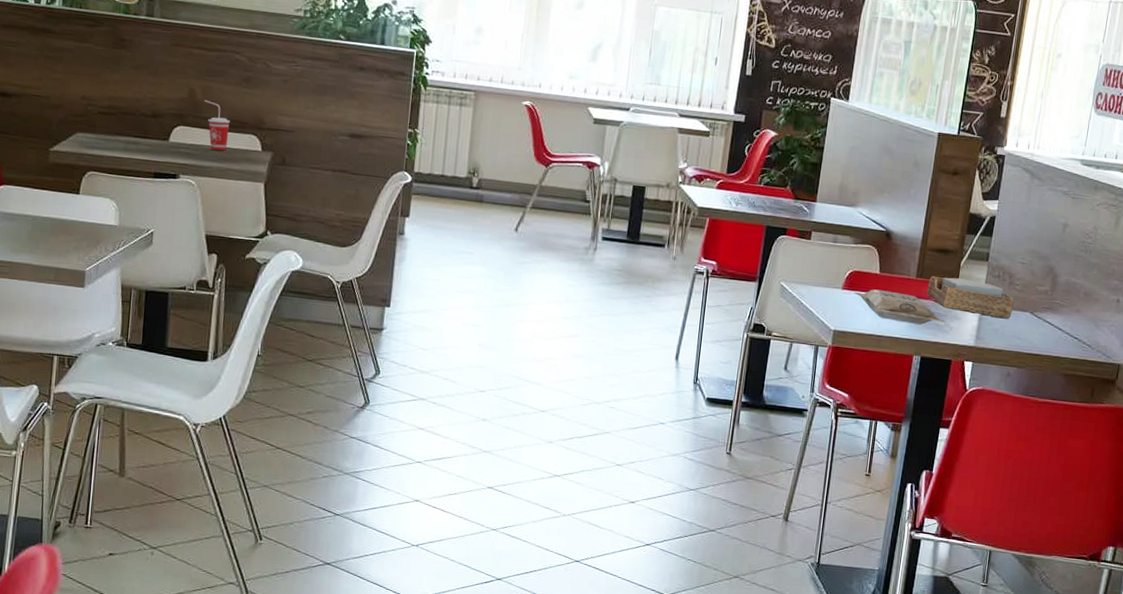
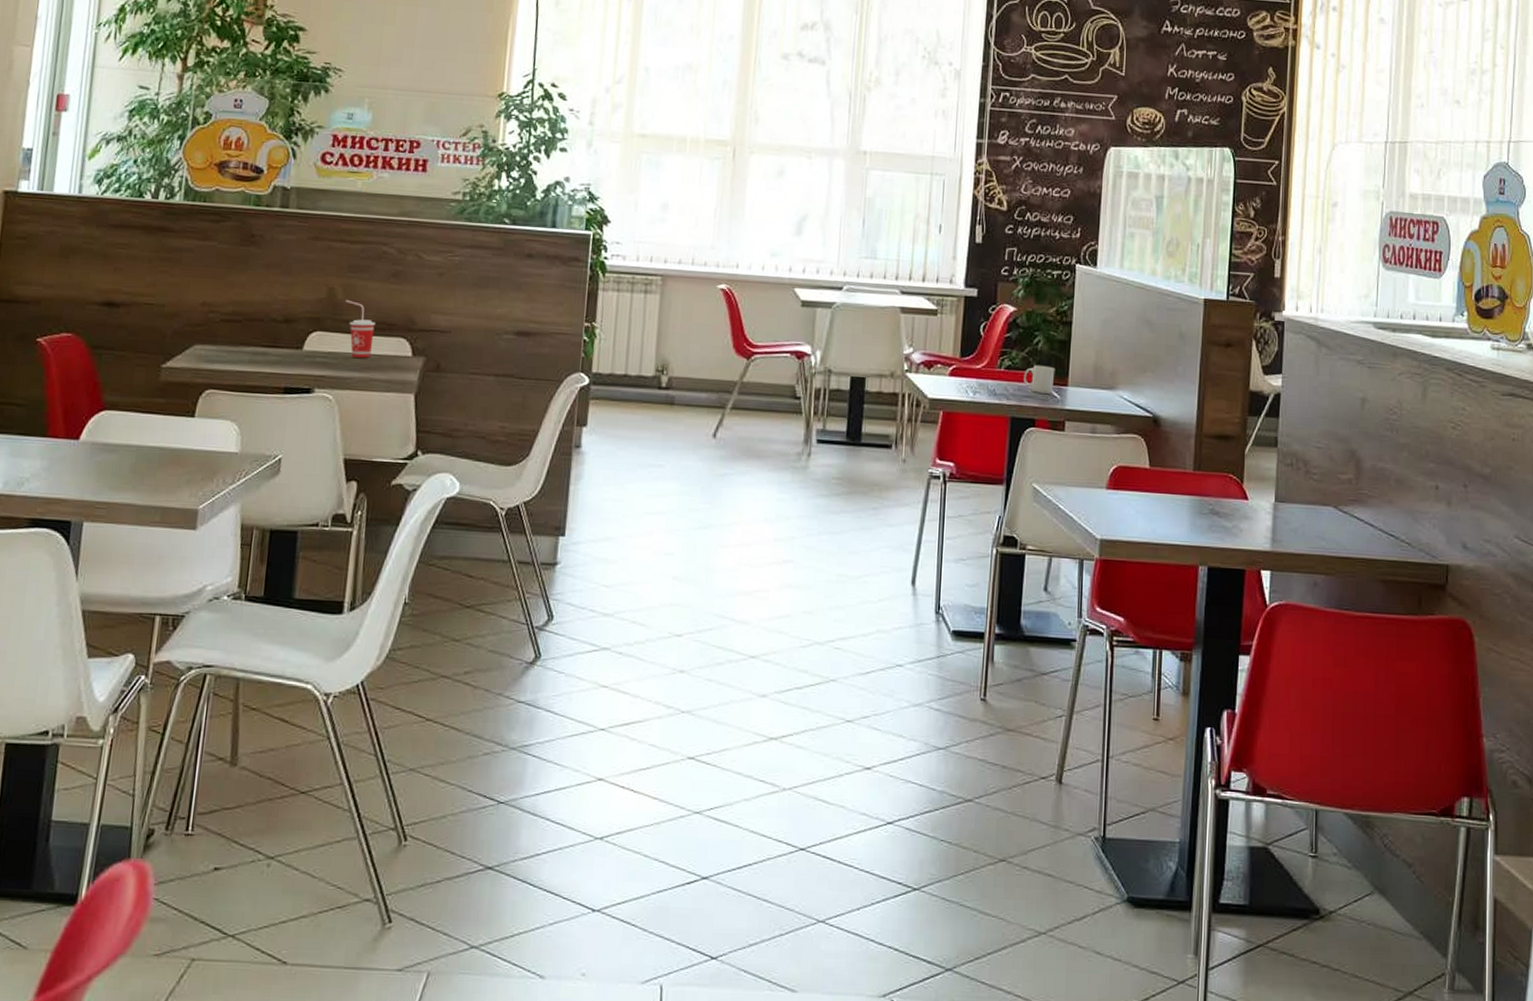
cup: none [779,183,807,209] -> present [1023,365,1055,395]
bag: present [853,289,947,325] -> none [1120,487,1235,528]
napkin holder: present [926,275,1015,319] -> none [1207,467,1314,516]

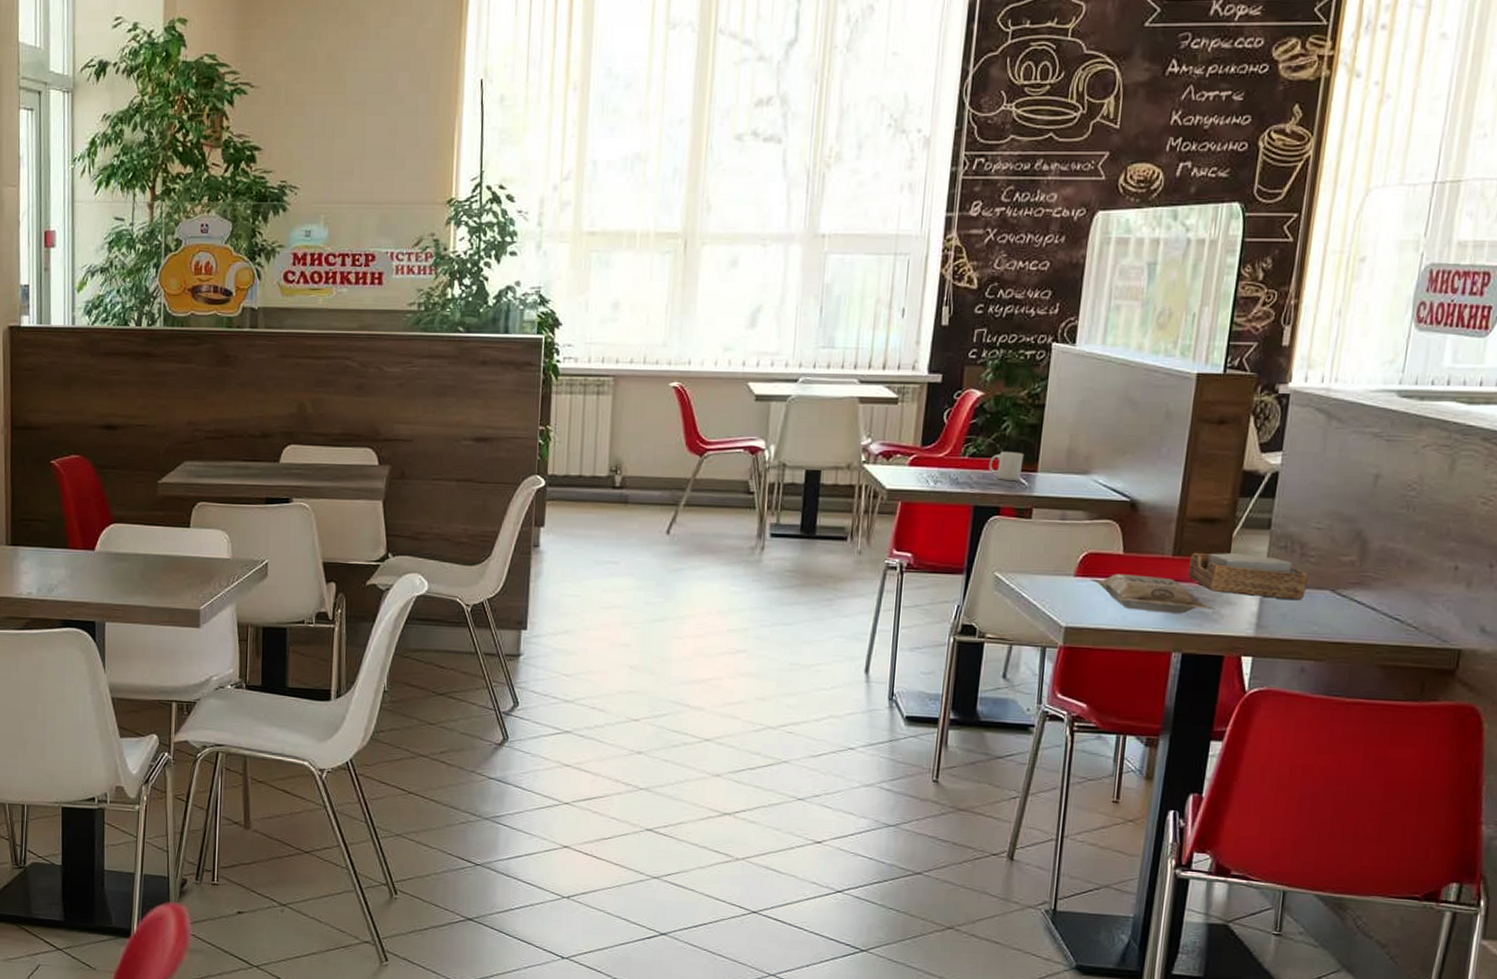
beverage cup: present [346,299,375,358] -> none [315,413,343,468]
bag: none [1120,487,1235,528] -> present [1089,574,1216,614]
napkin holder: none [1207,467,1314,516] -> present [1187,552,1309,601]

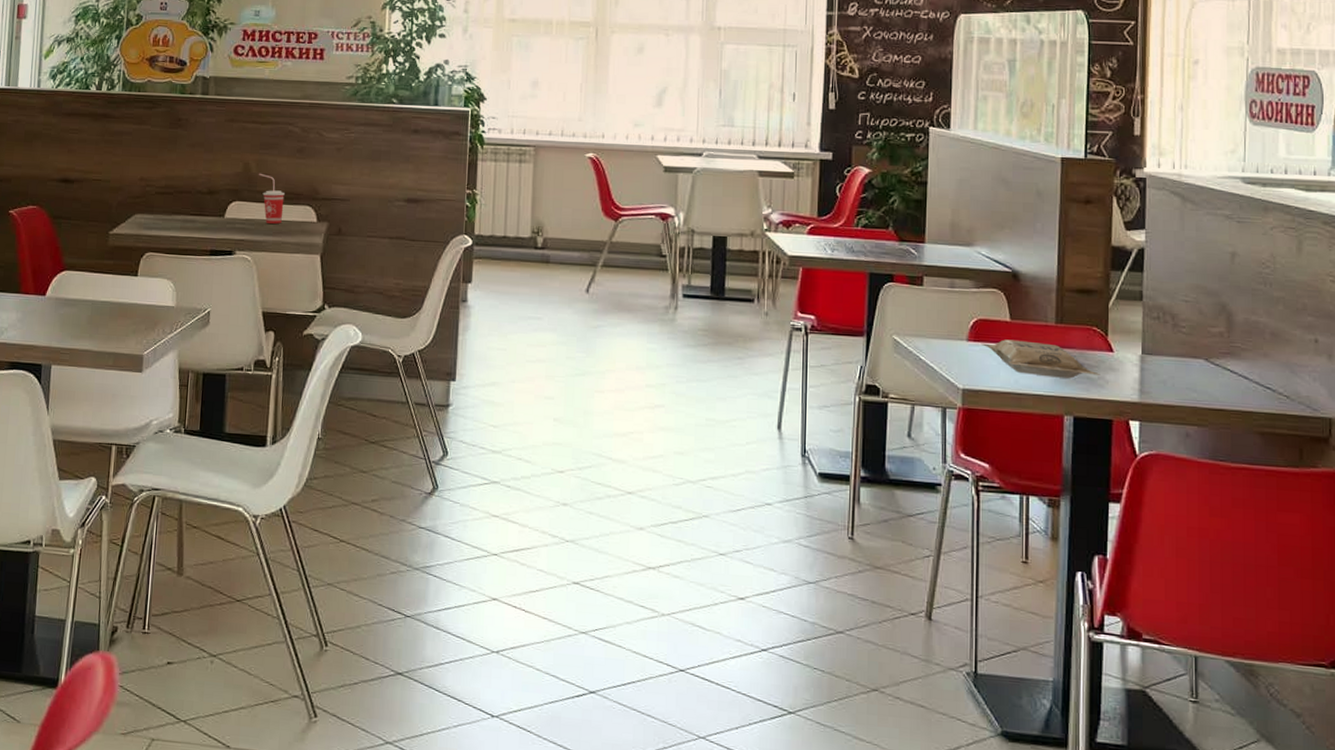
beverage cup: none [315,413,343,468] -> present [259,173,285,224]
cup: present [988,451,1024,482] -> none [880,223,912,252]
napkin holder: present [1187,552,1309,601] -> none [1071,320,1183,368]

